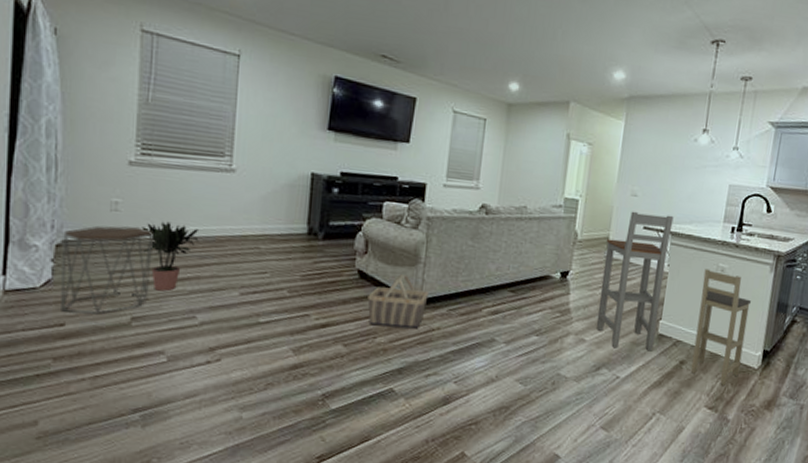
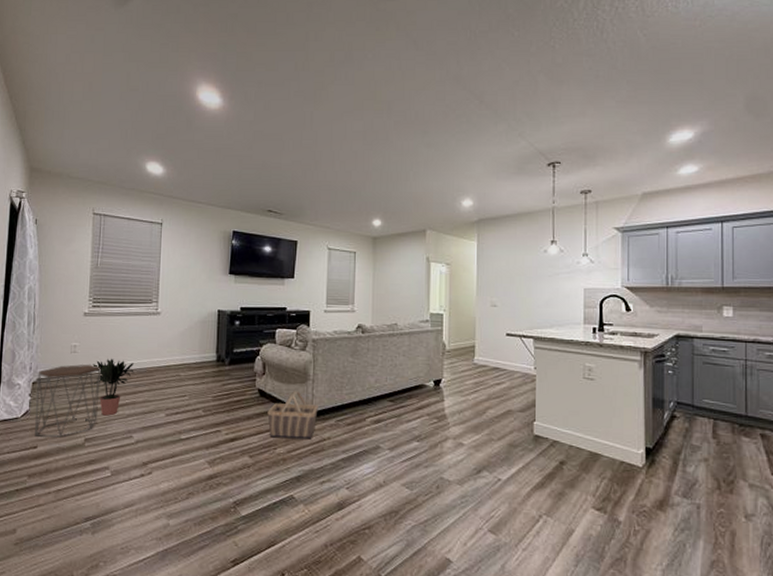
bar stool: present [596,211,674,352] -> none [472,320,534,453]
bar stool: present [690,268,752,386] -> none [571,369,625,485]

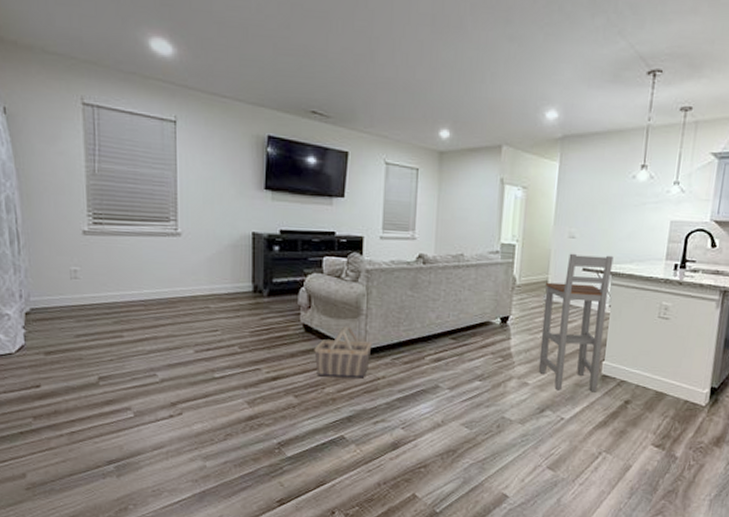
side table: present [35,364,101,438] -> none [31,292,112,376]
potted plant: present [93,358,135,416] -> none [100,286,153,352]
bar stool: none [472,320,534,453] -> present [538,253,614,392]

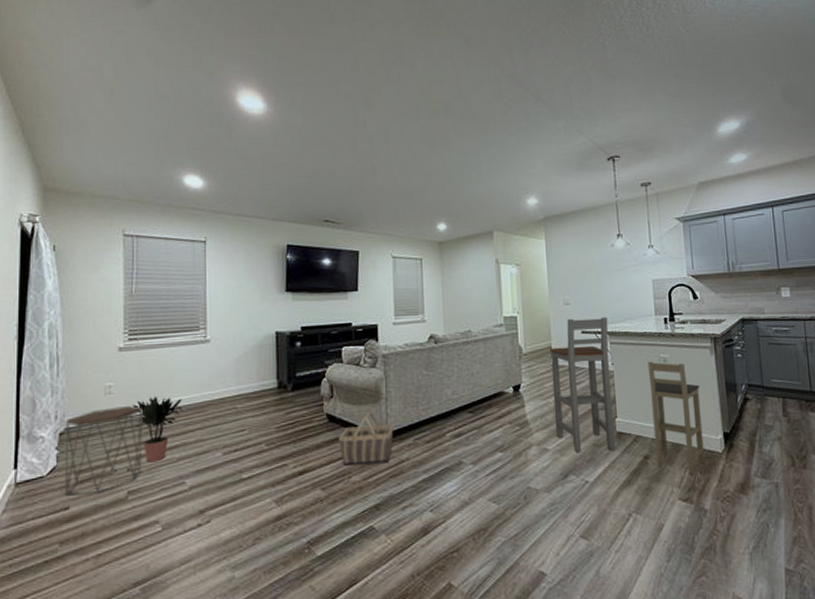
side table: none [31,292,112,376] -> present [65,405,143,496]
potted plant: none [100,286,153,352] -> present [132,396,183,463]
bar stool: none [636,308,698,424] -> present [647,361,705,475]

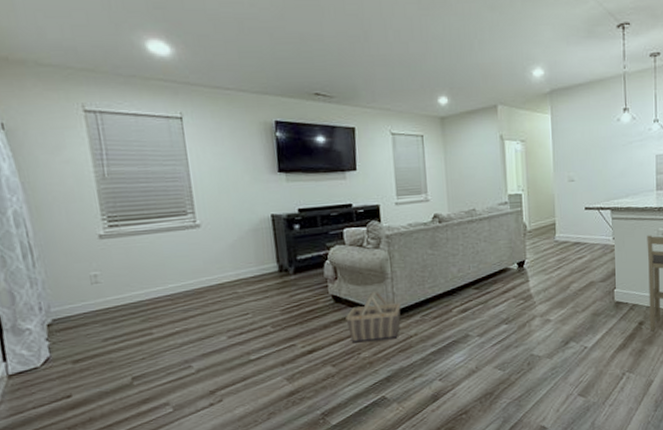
side table: present [65,405,143,496] -> none [51,294,143,385]
potted plant: present [132,396,183,463] -> none [124,284,180,349]
bar stool: present [549,317,615,453] -> none [553,193,613,322]

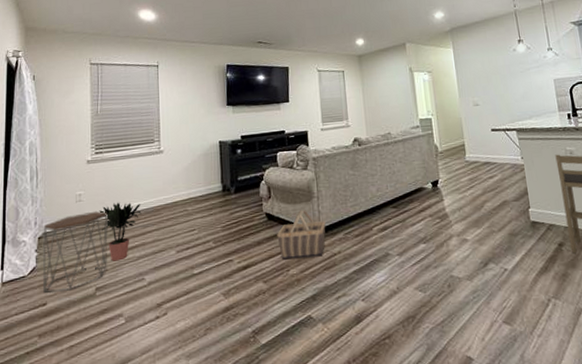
side table: none [51,294,143,385] -> present [43,211,108,293]
potted plant: none [124,284,180,349] -> present [99,202,142,262]

